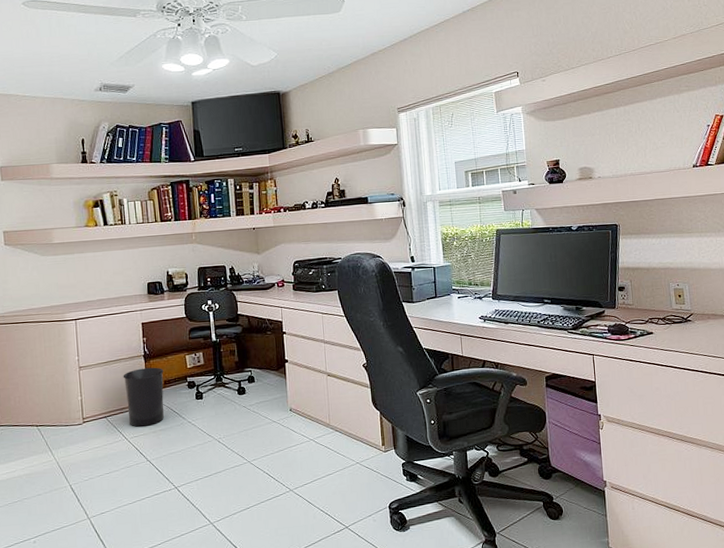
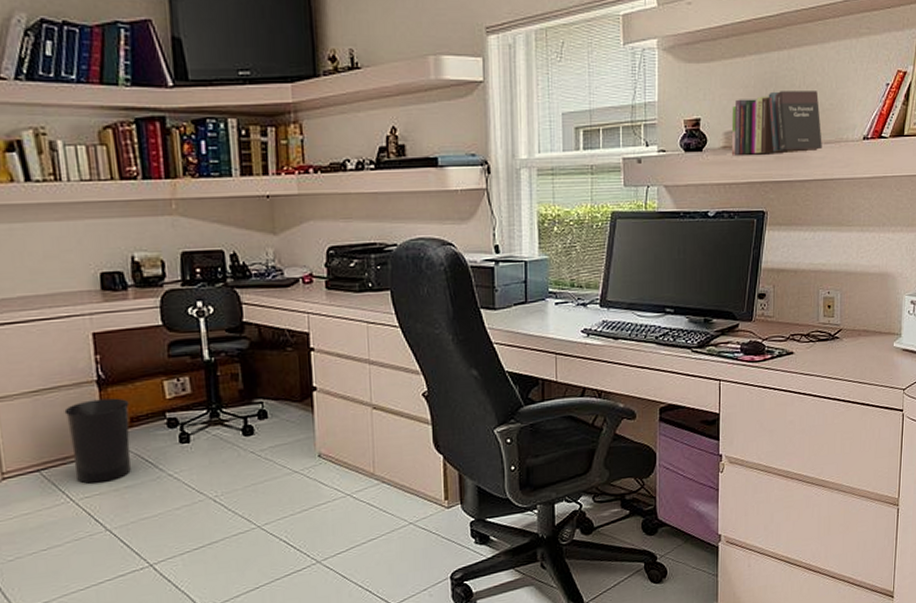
books: none [583,134,659,185] -> present [731,91,822,157]

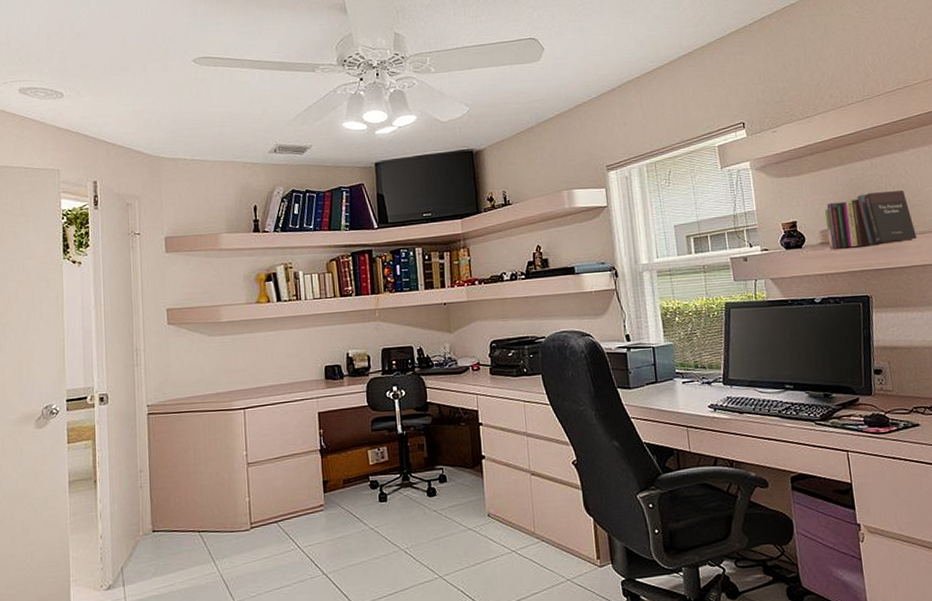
waste bin: present [64,398,131,484] -> none [296,464,343,534]

